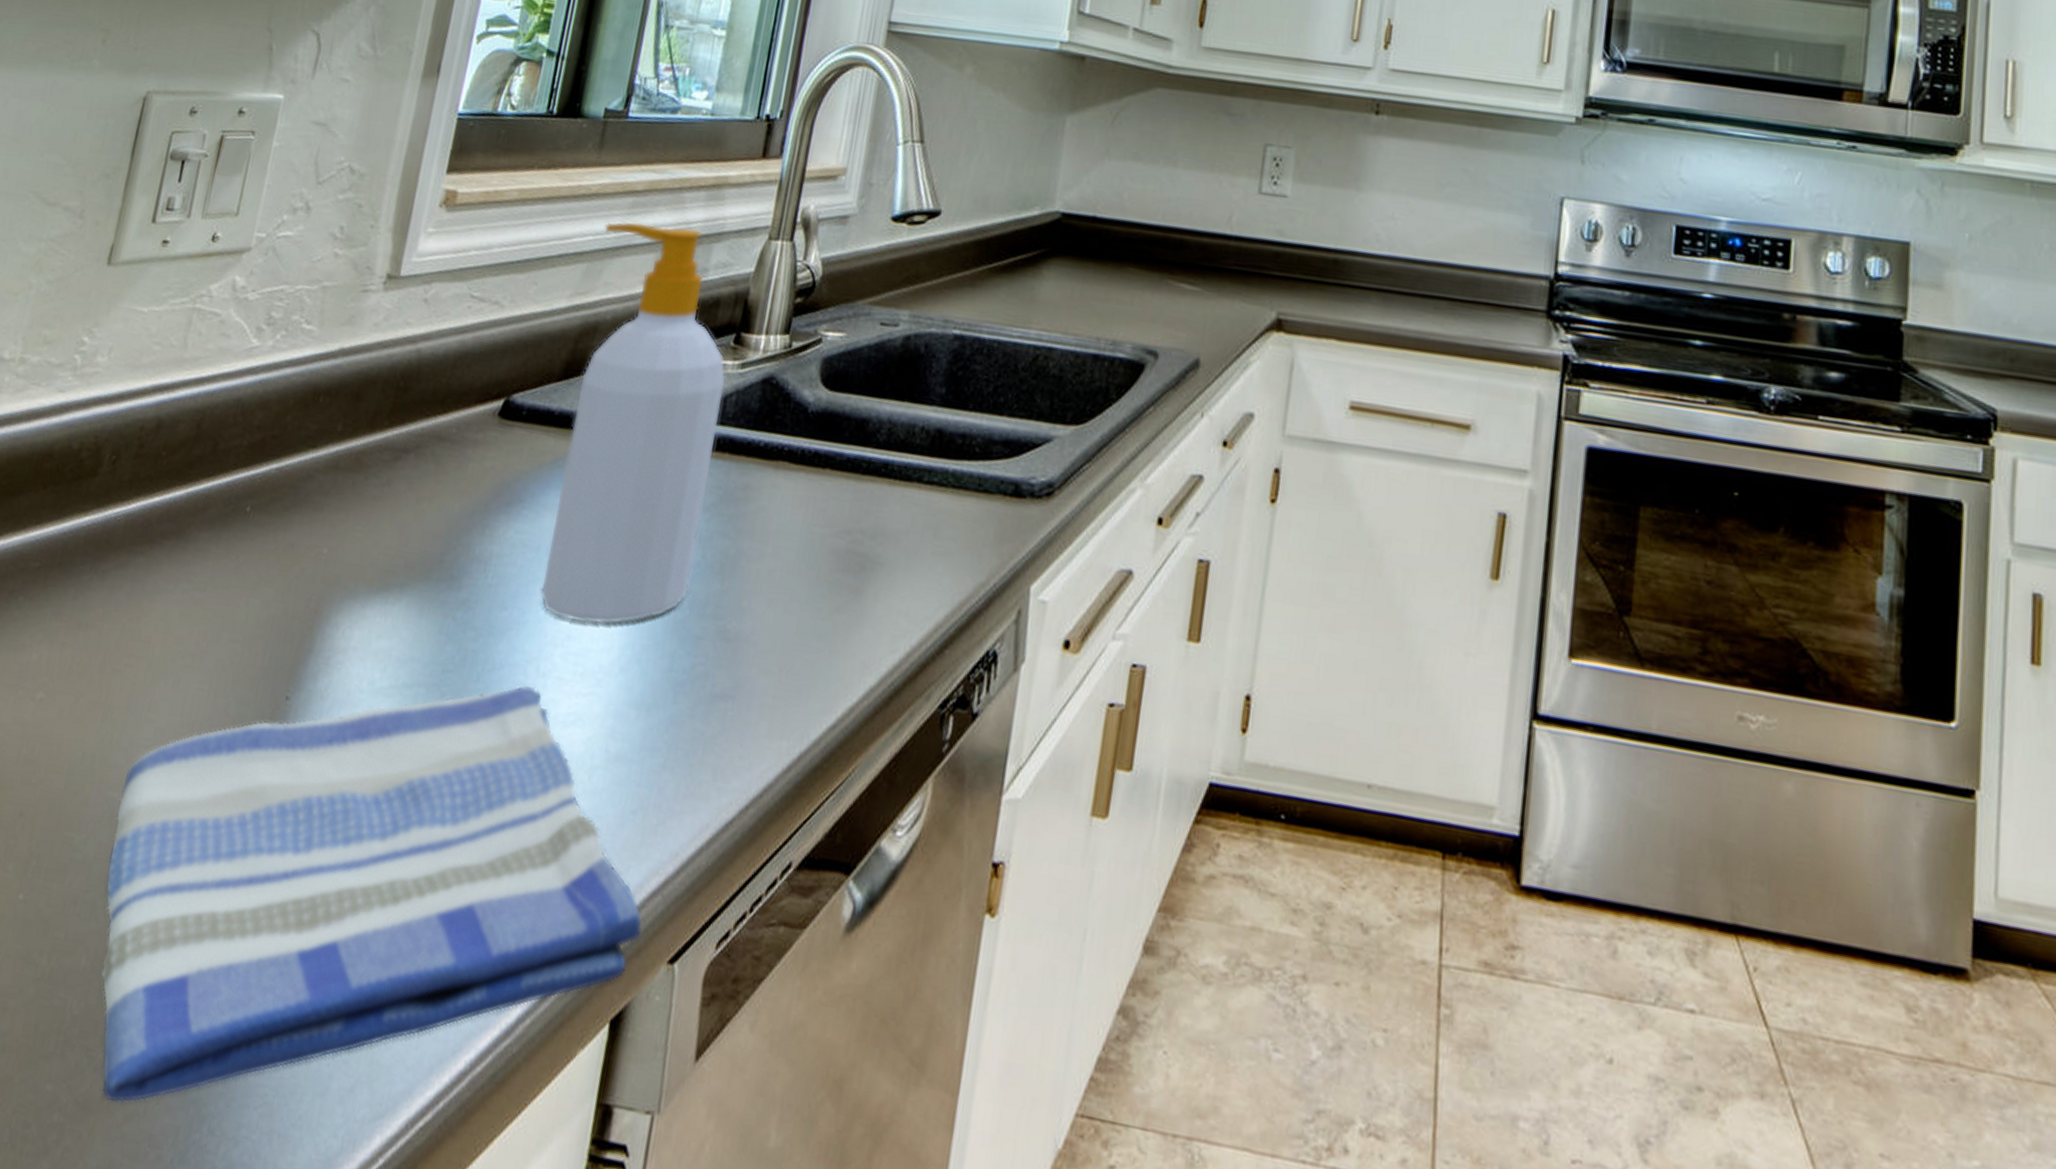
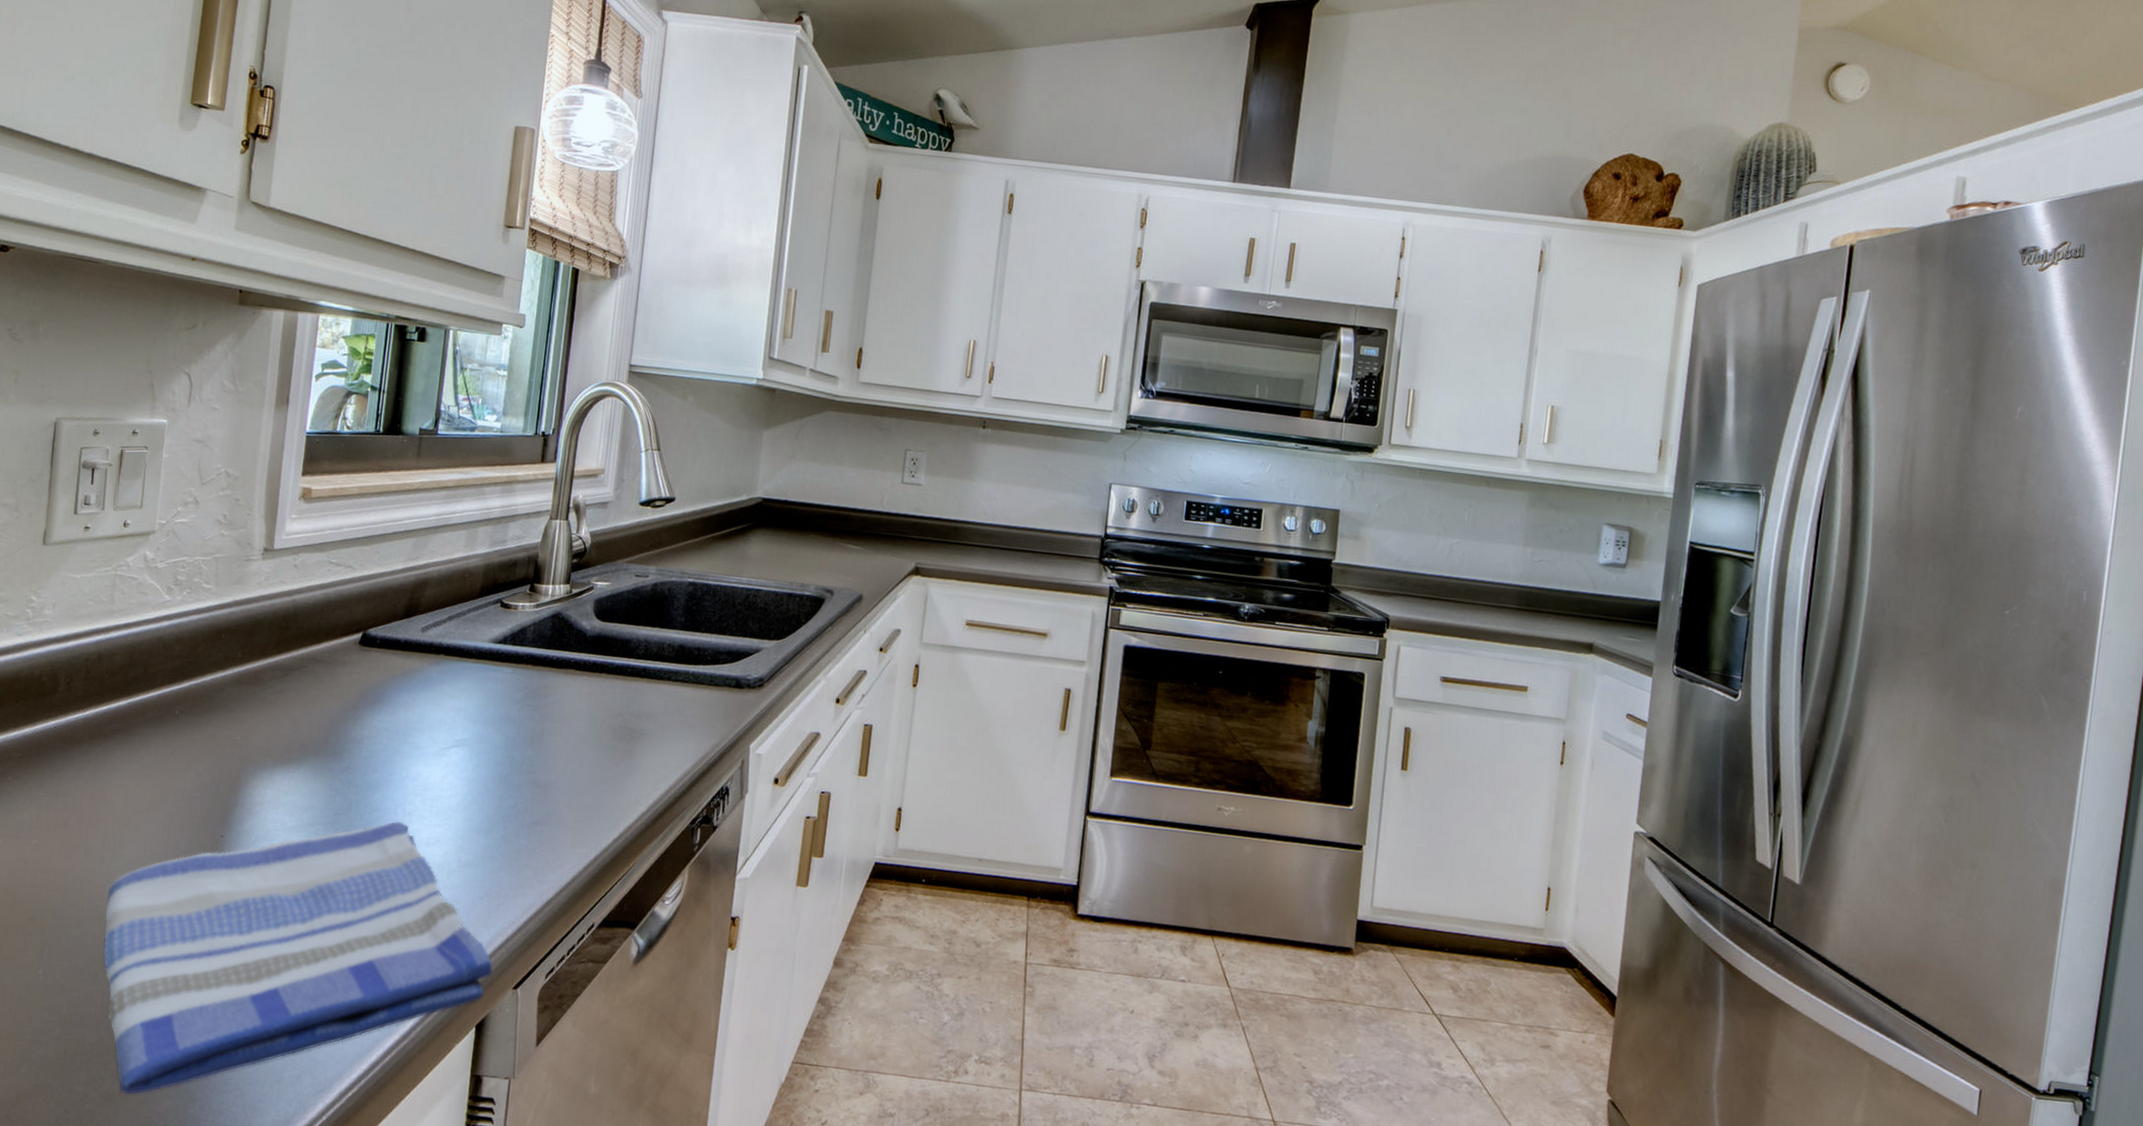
soap bottle: present [540,221,726,625] -> none [402,508,526,780]

